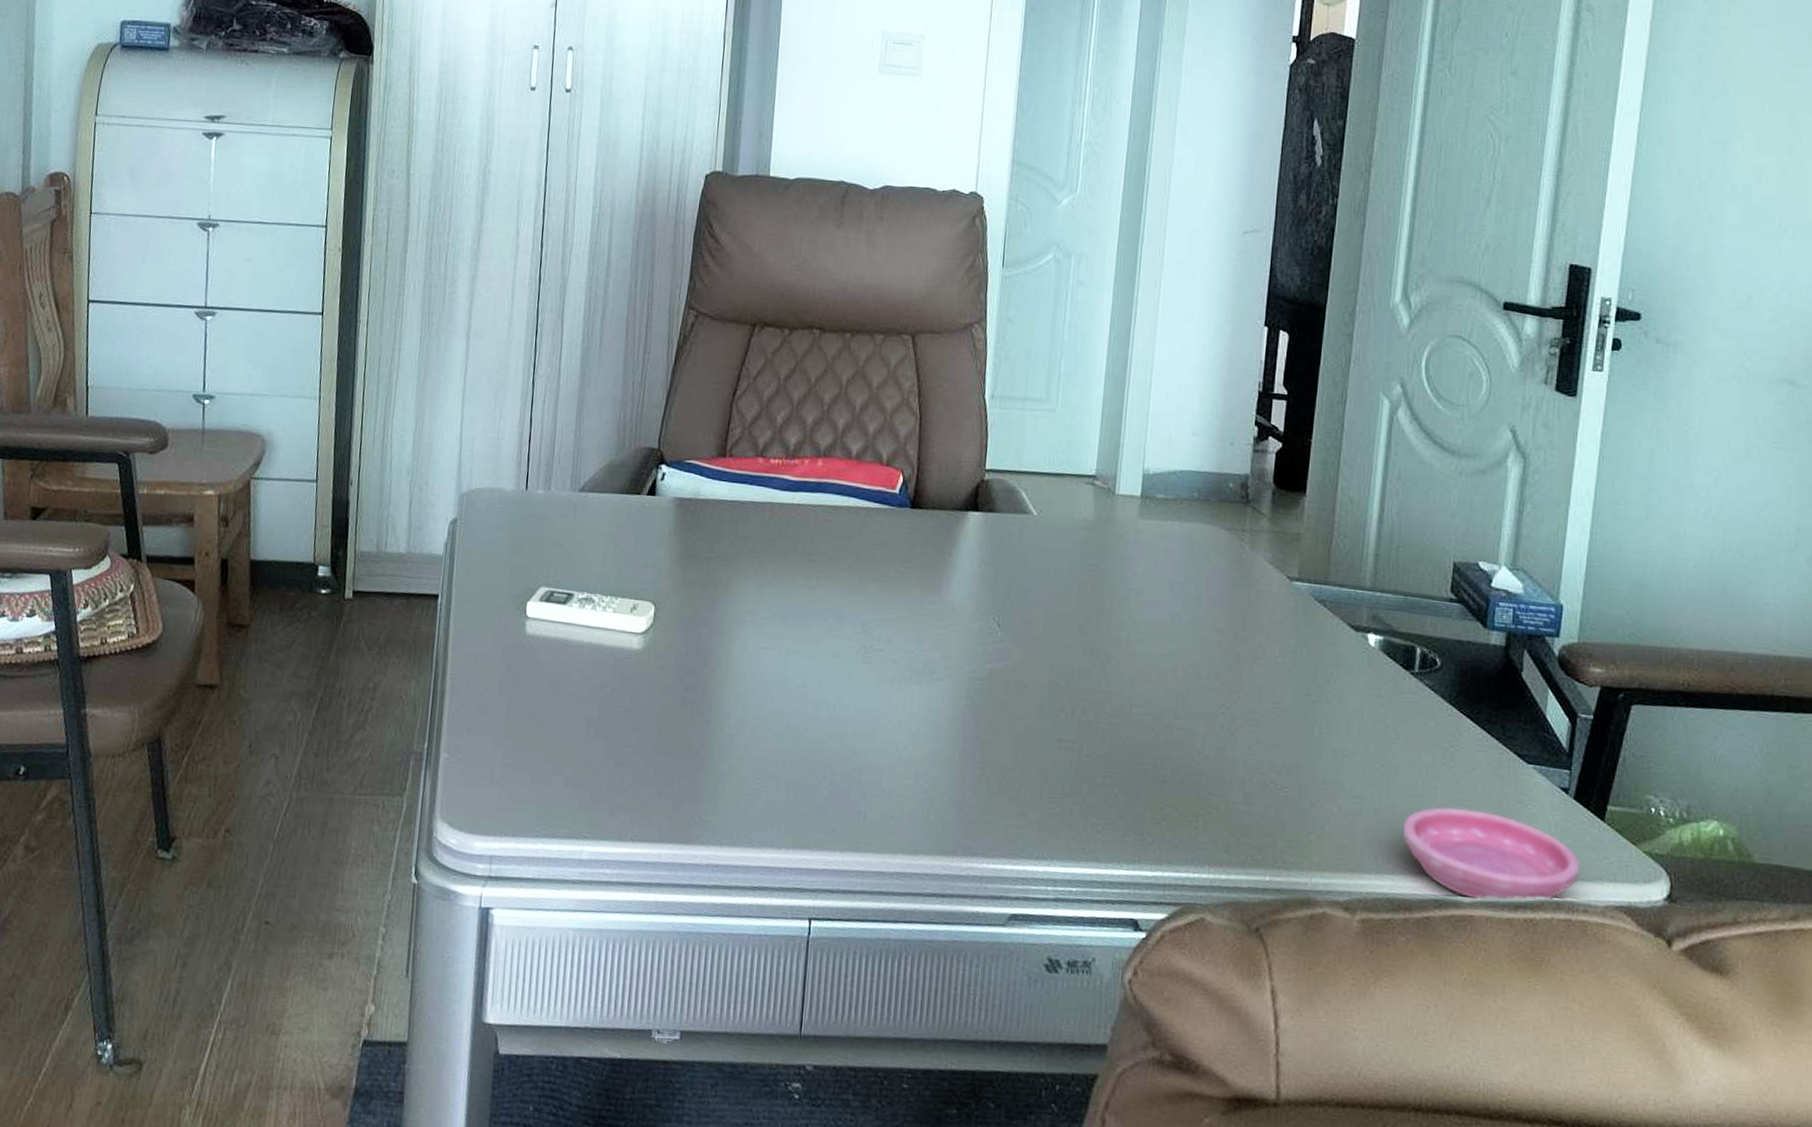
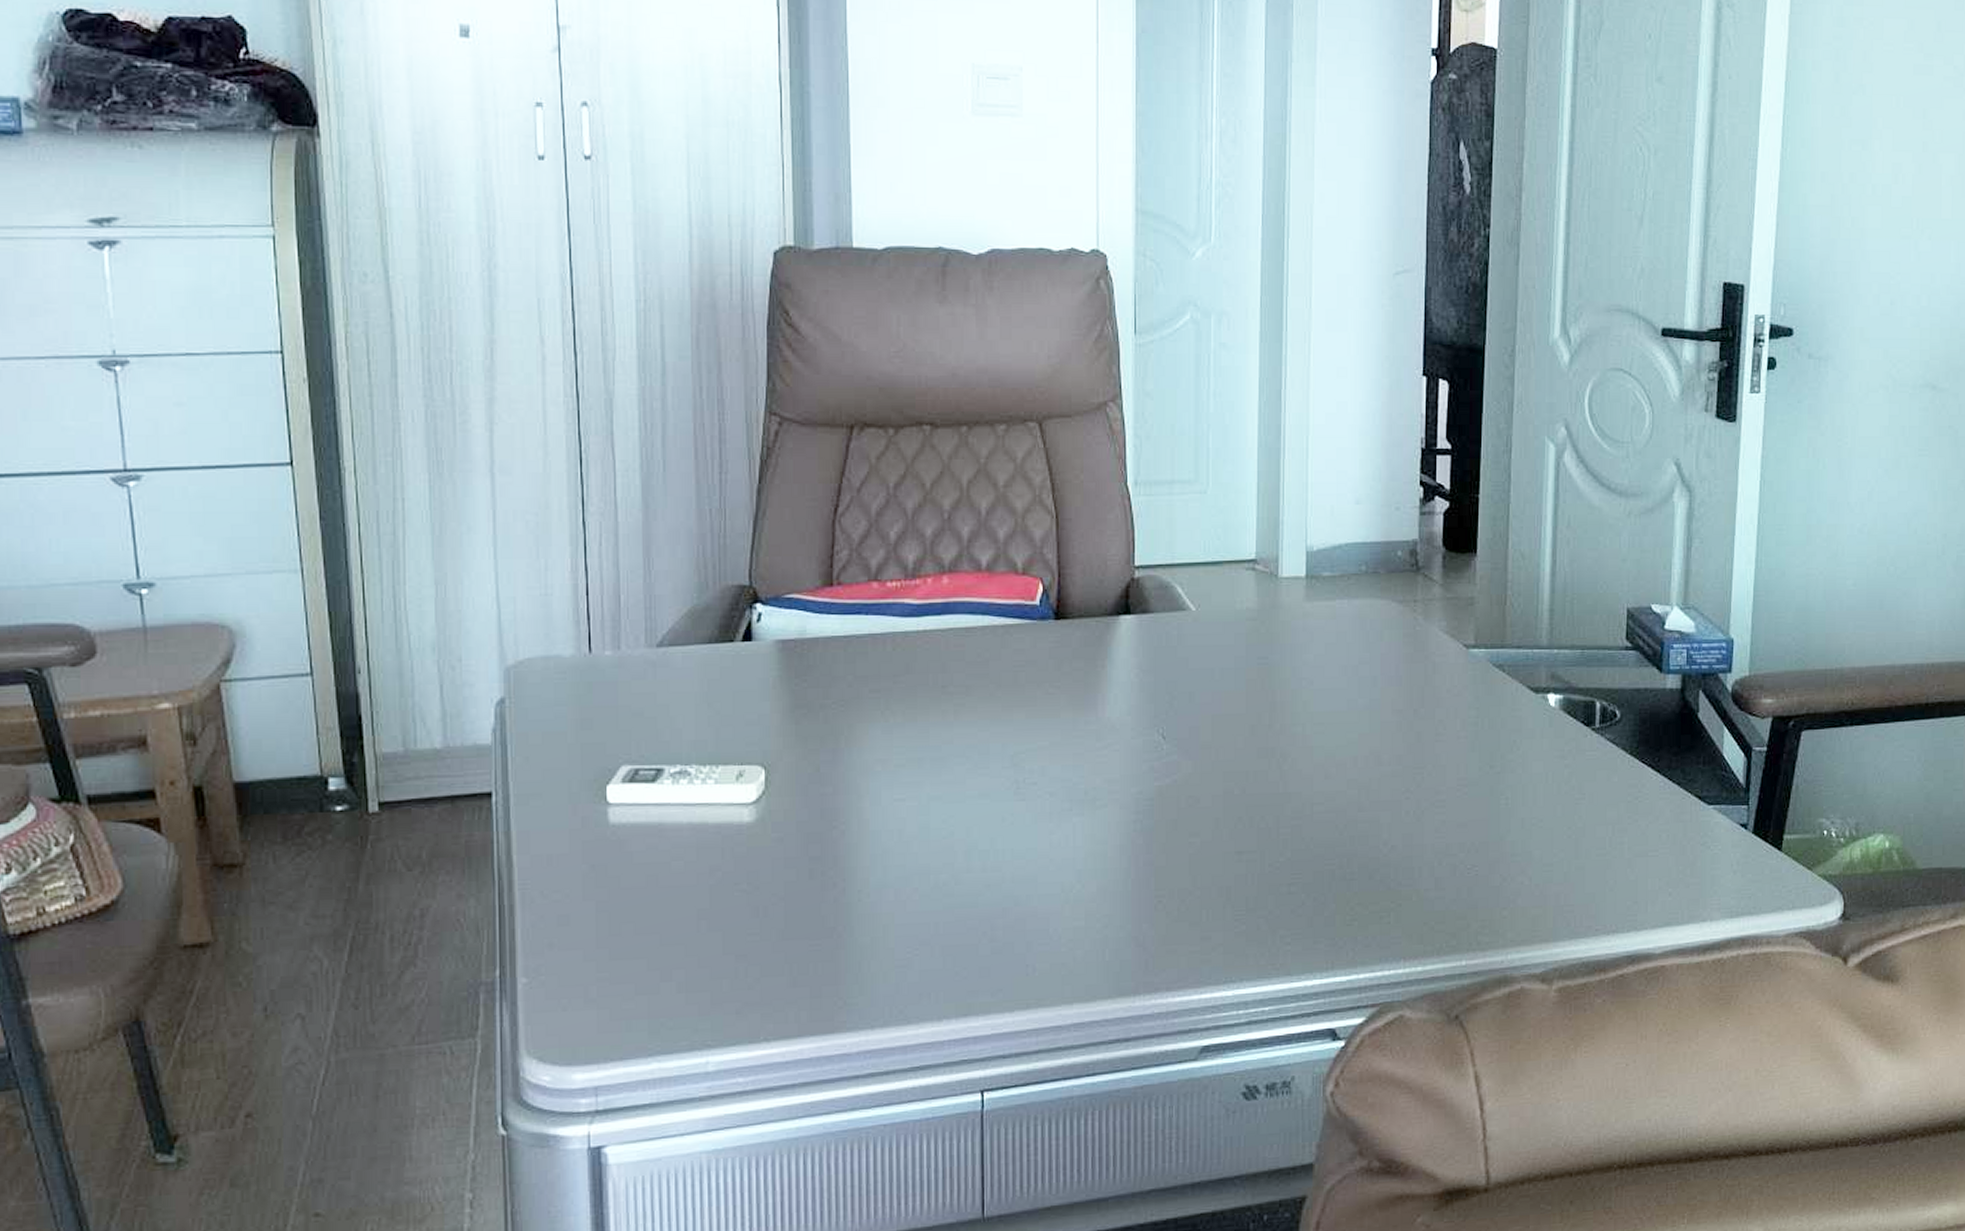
saucer: present [1402,807,1580,902] -> none [1593,859,1761,950]

